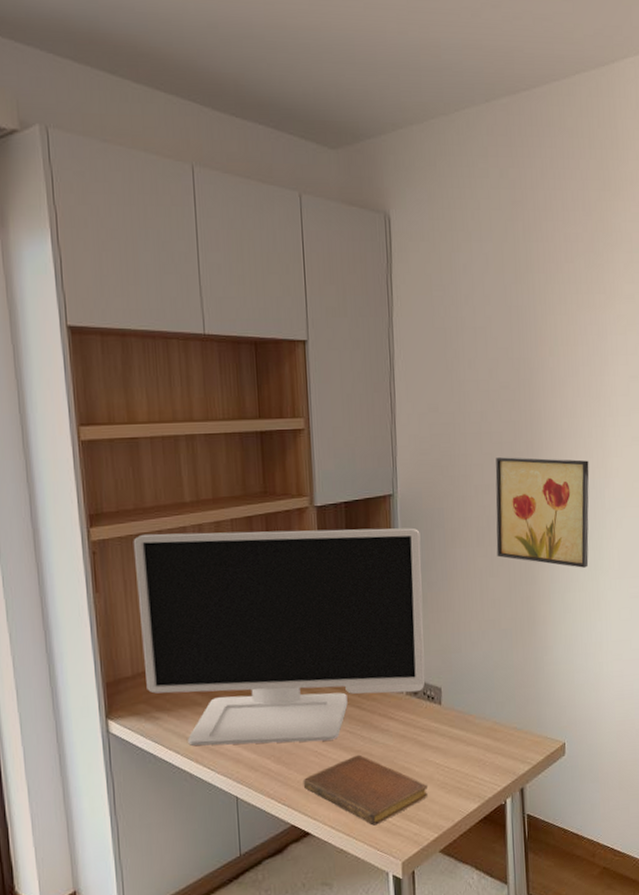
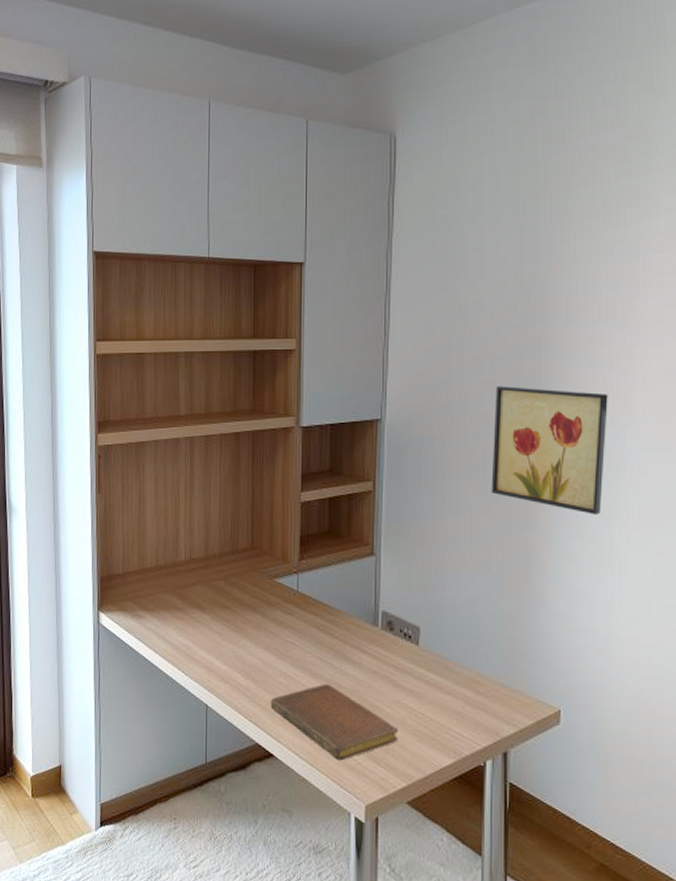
monitor: present [133,527,425,746] -> none [132,442,407,664]

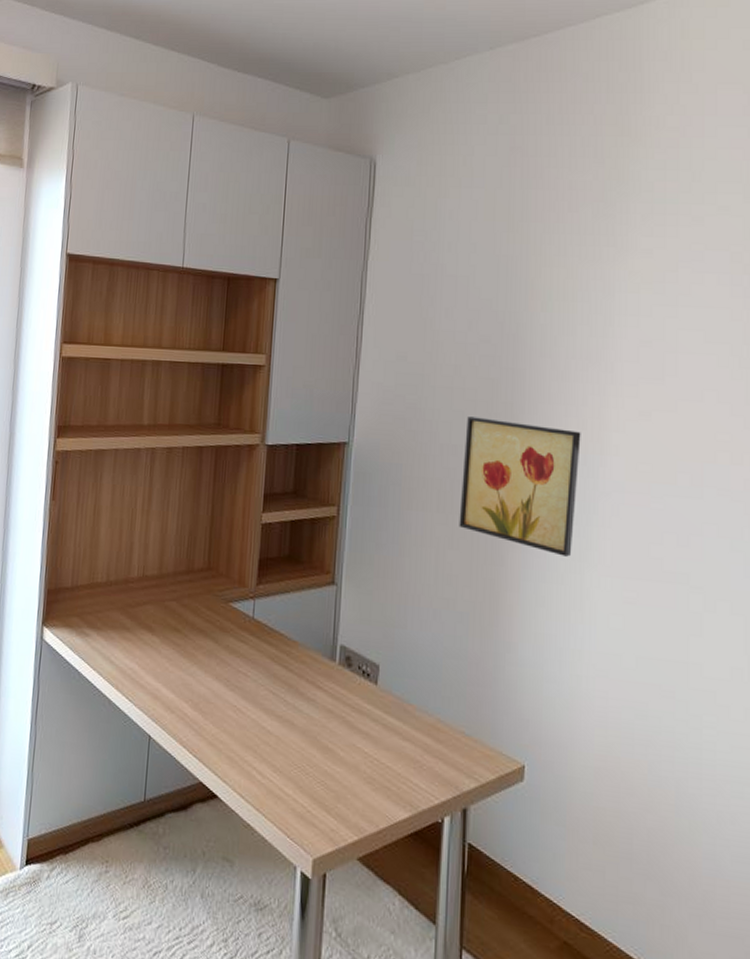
notebook: present [270,683,398,761] -> none [217,720,351,807]

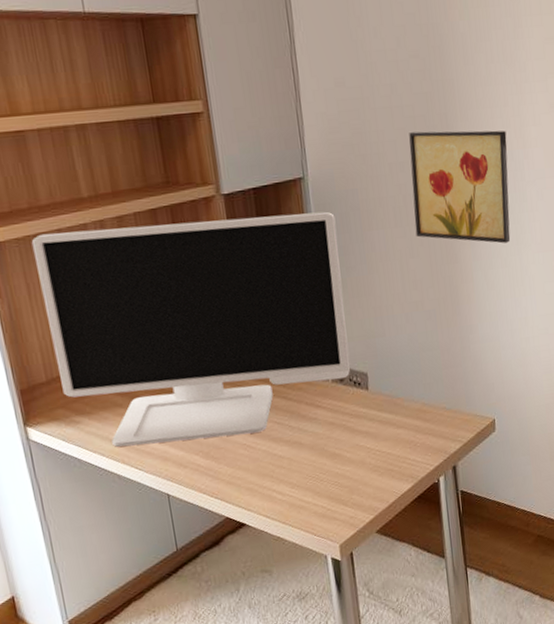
monitor: none [82,450,374,698] -> present [31,211,350,447]

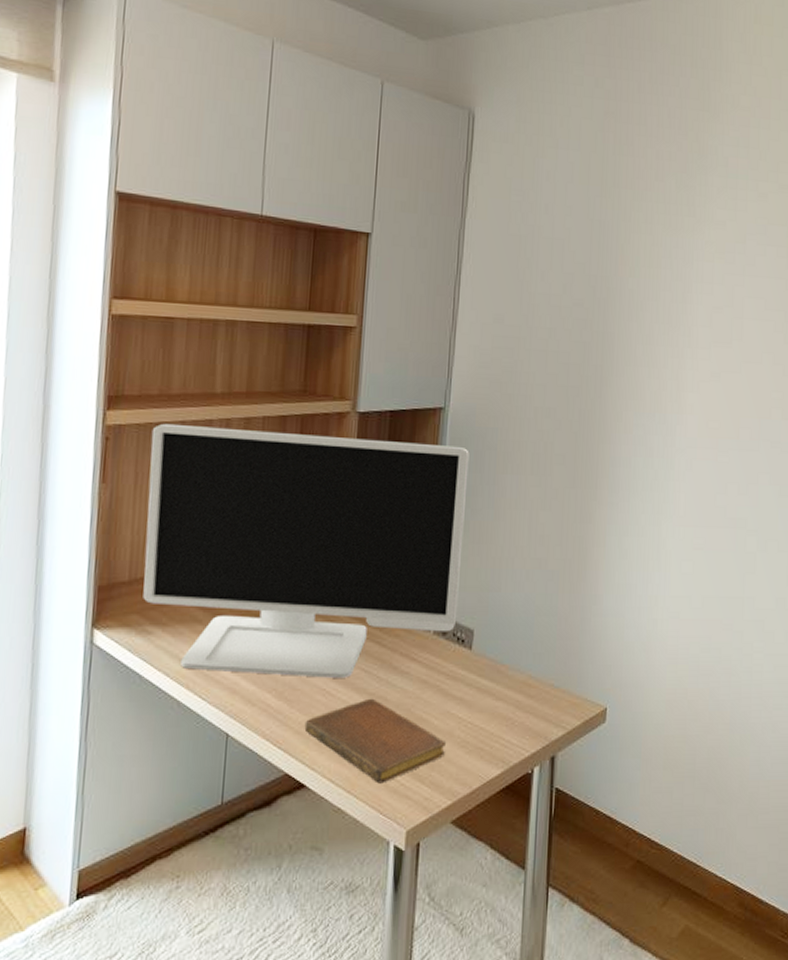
notebook: none [233,444,361,512] -> present [304,698,446,784]
wall art: present [409,130,511,244] -> none [551,379,662,510]

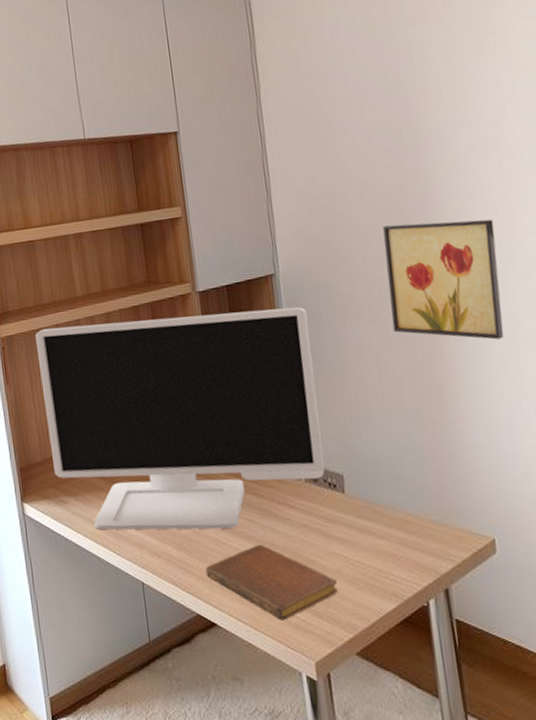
wall art: none [551,379,662,510] -> present [383,219,504,340]

